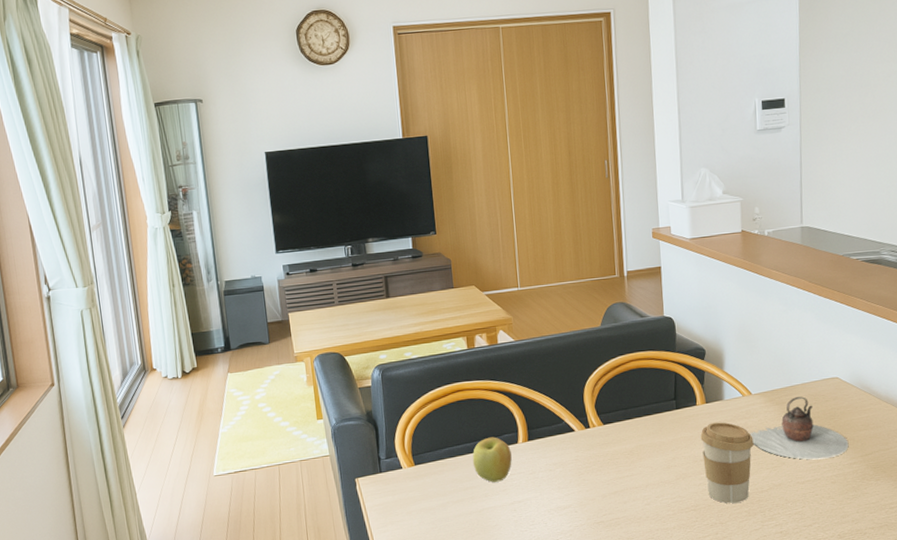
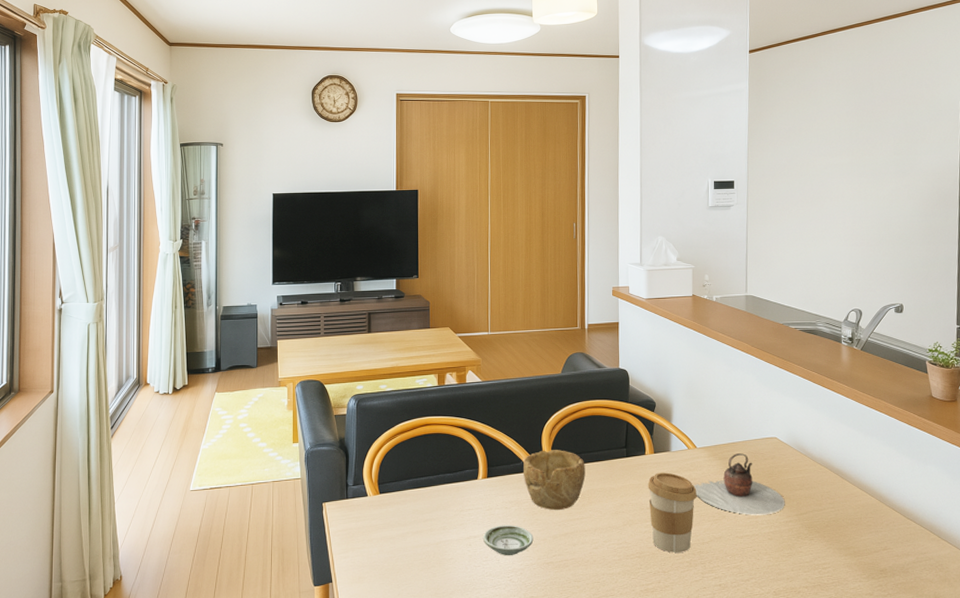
apple: present [472,437,512,482] -> none [434,471,471,516]
saucer: none [528,487,582,519] -> present [483,525,534,556]
bowl: none [565,406,633,470] -> present [523,450,586,511]

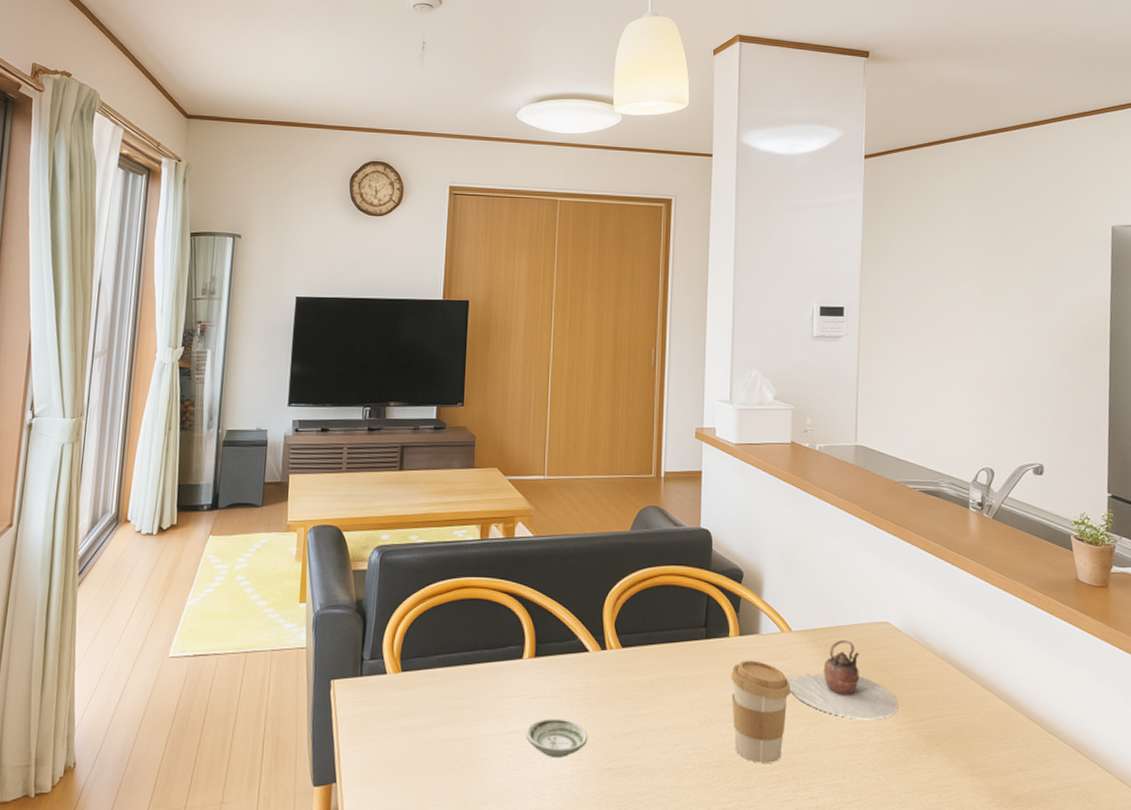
bowl: present [523,450,586,511] -> none [579,625,655,703]

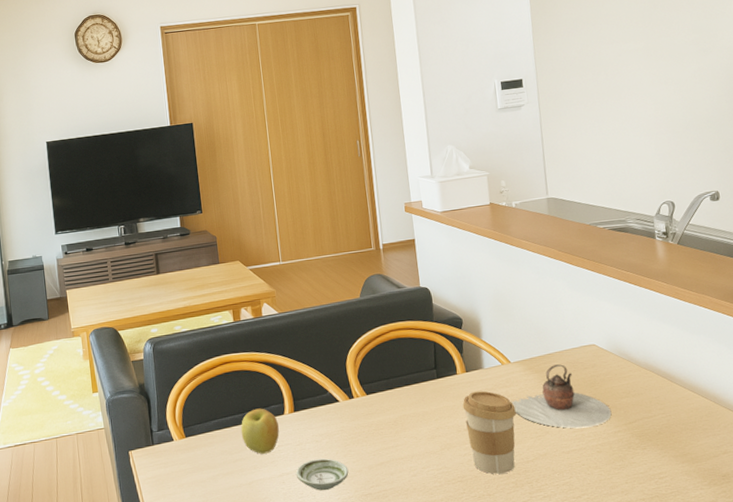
apple: none [468,647,514,704] -> present [241,408,279,454]

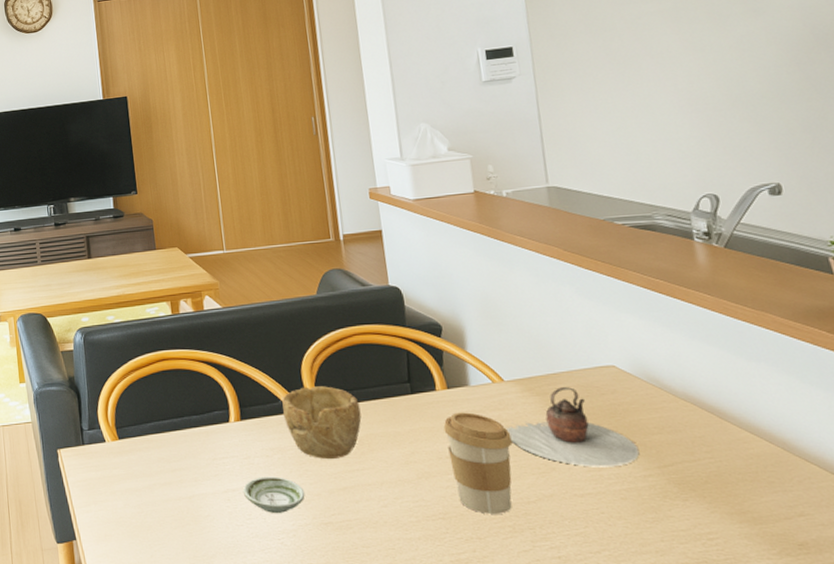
apple: present [241,408,279,454] -> none [180,413,224,465]
bowl: none [330,377,396,440] -> present [282,386,362,460]

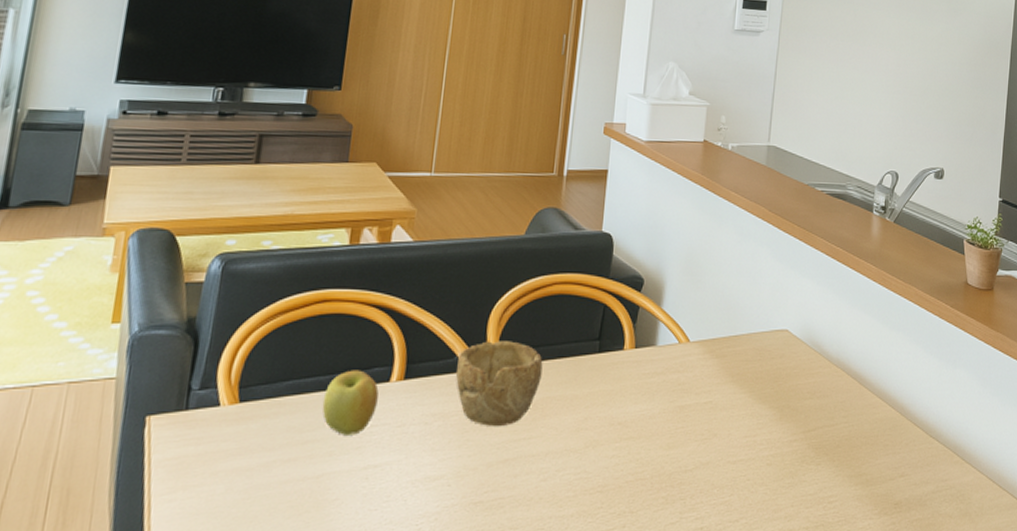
apple: none [180,413,224,465] -> present [322,370,379,435]
saucer: present [243,476,306,514] -> none [387,448,460,494]
coffee cup: present [443,412,513,514] -> none [621,374,684,485]
teapot: present [505,387,640,467] -> none [681,350,791,433]

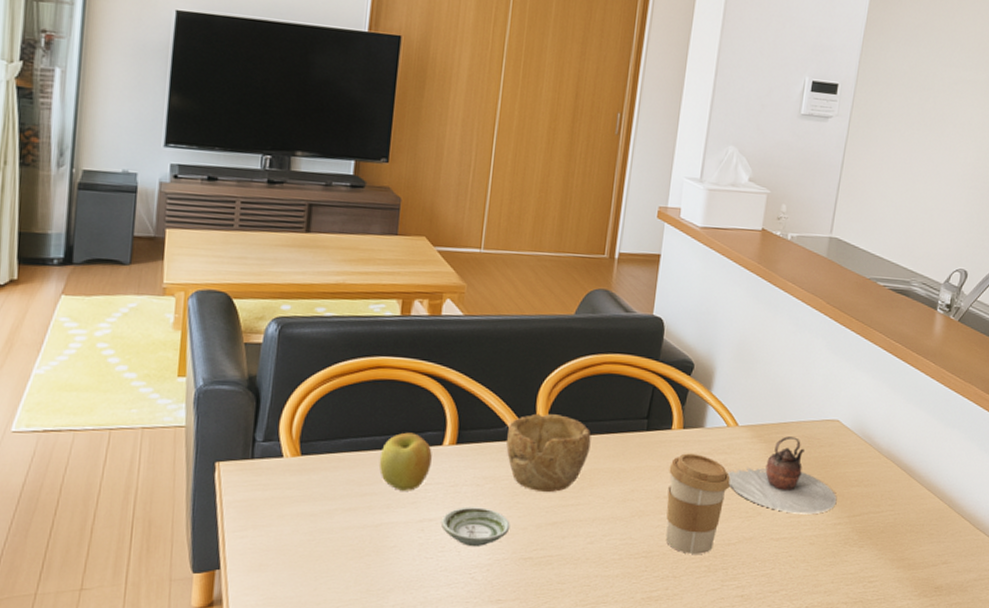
saucer: none [387,448,460,494] -> present [441,507,511,547]
coffee cup: none [621,374,684,485] -> present [666,453,731,554]
teapot: none [681,350,791,433] -> present [727,436,837,515]

